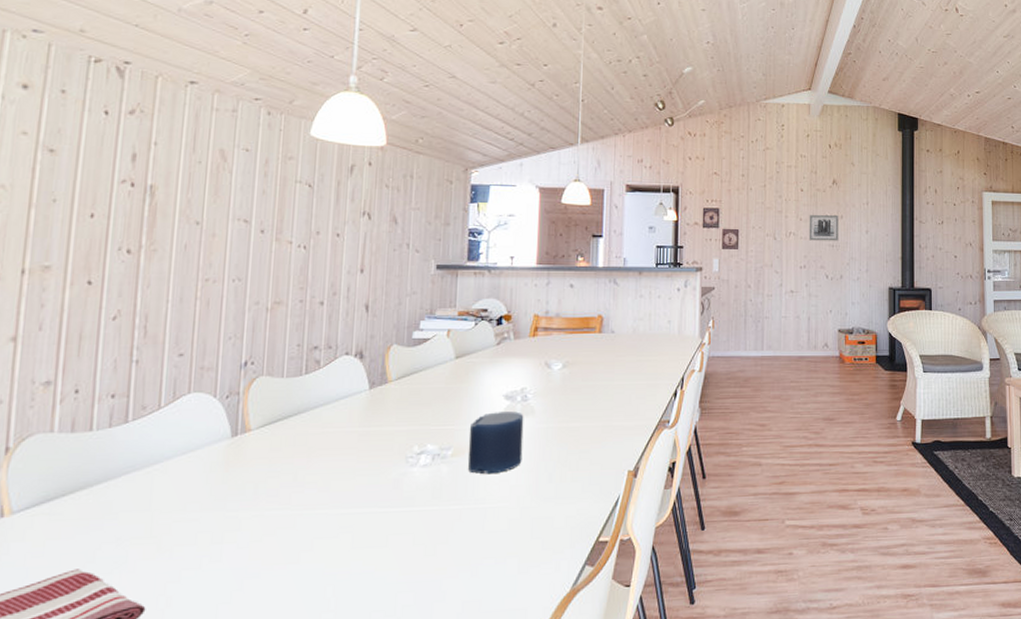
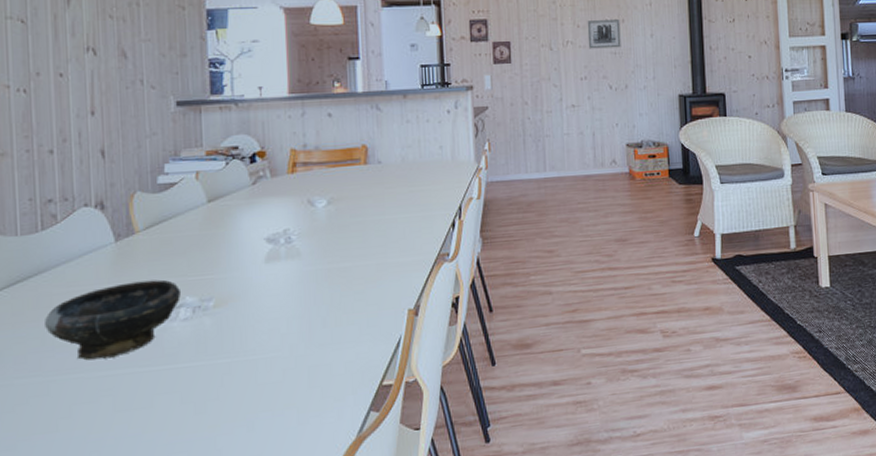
bowl: none [298,427,424,498] -> present [45,279,182,361]
candle: present [468,411,524,475] -> none [230,255,292,324]

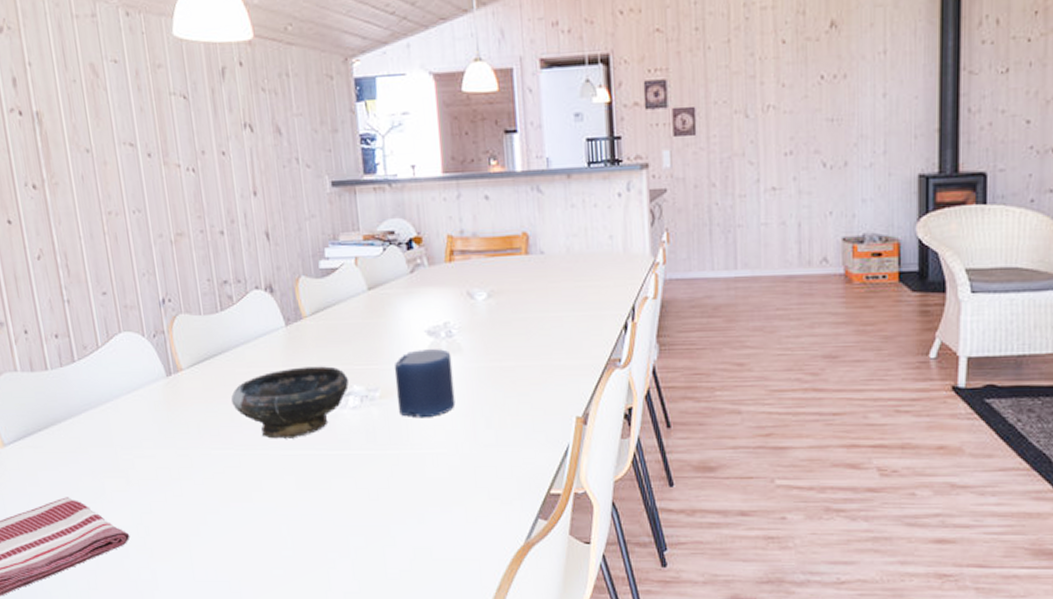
candle: none [230,255,292,324] -> present [394,349,456,418]
wall art: present [587,20,621,49] -> none [795,75,841,115]

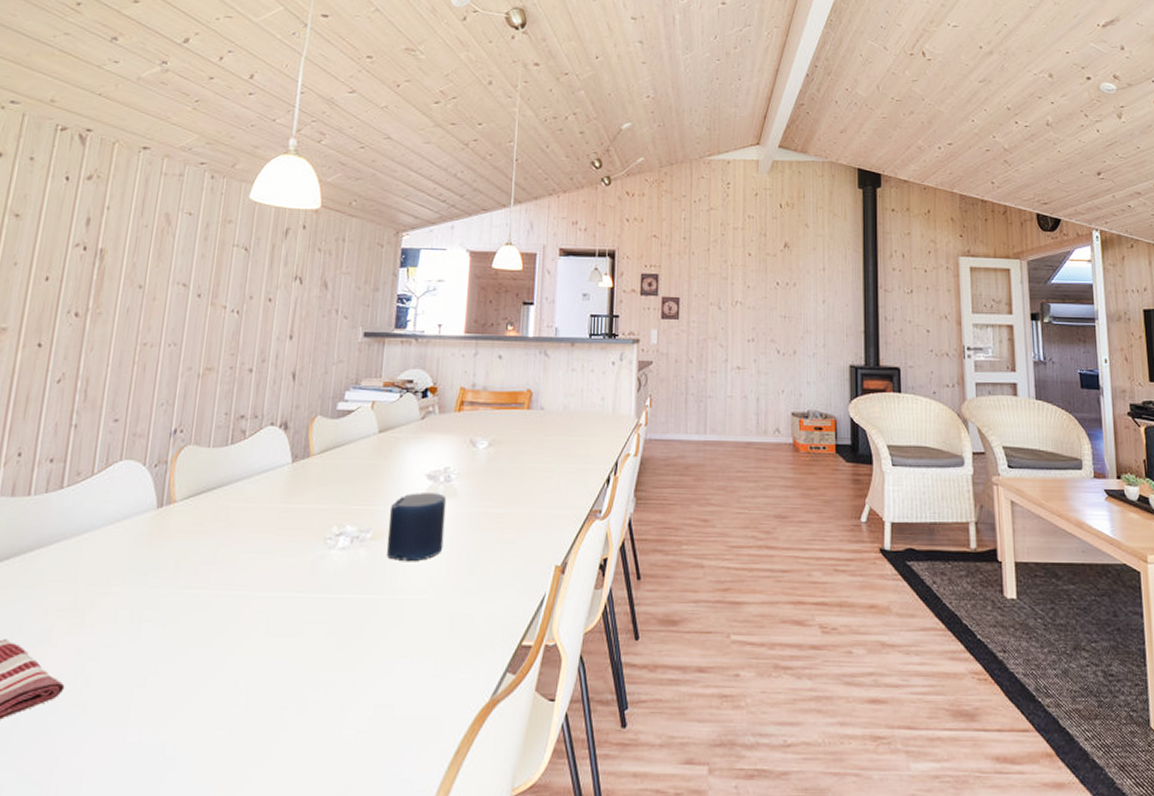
bowl: present [231,366,349,439] -> none [219,504,344,579]

